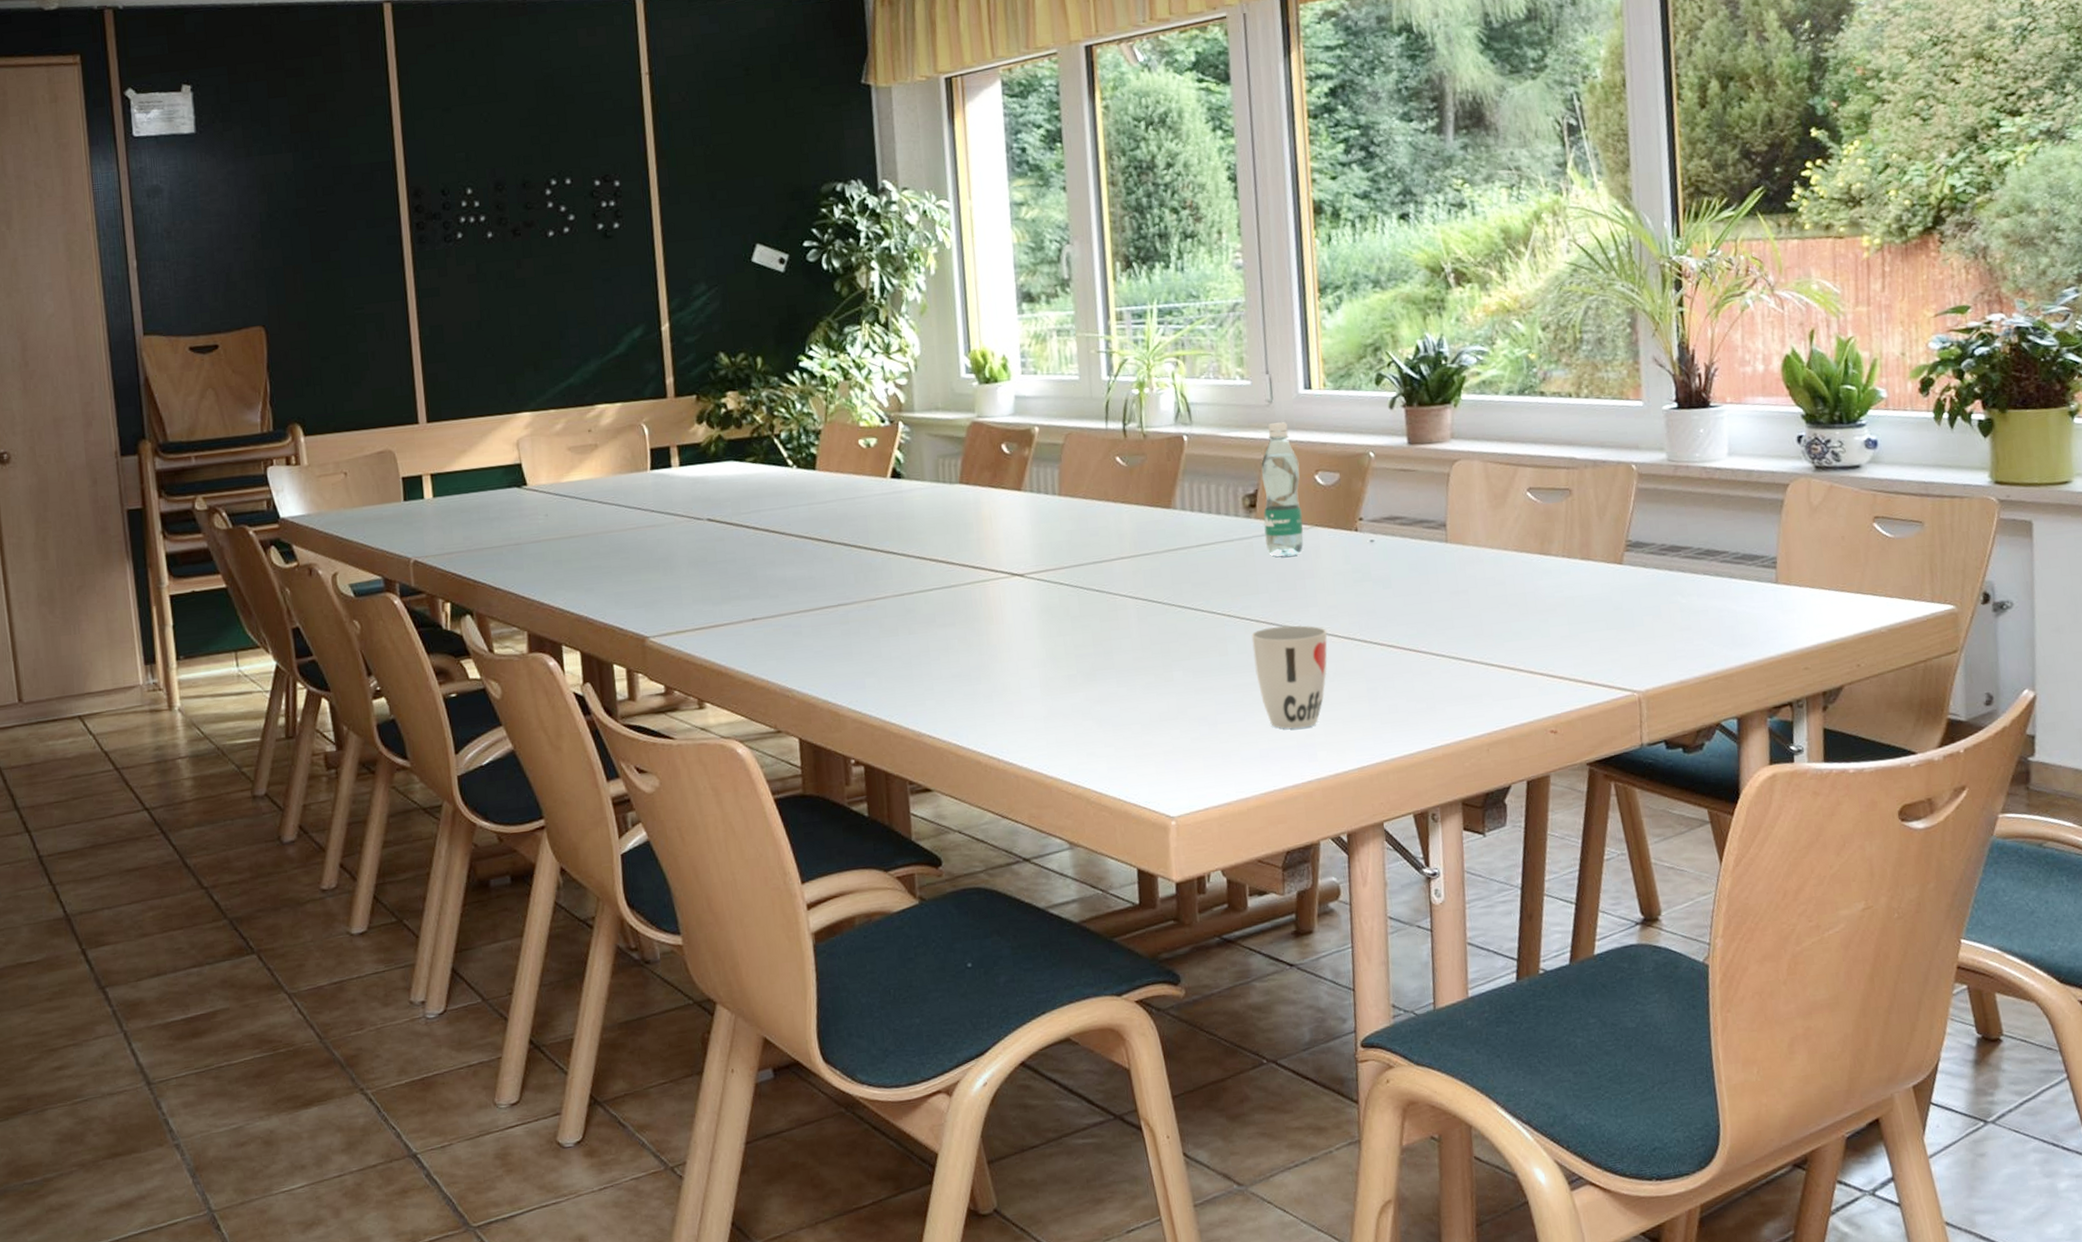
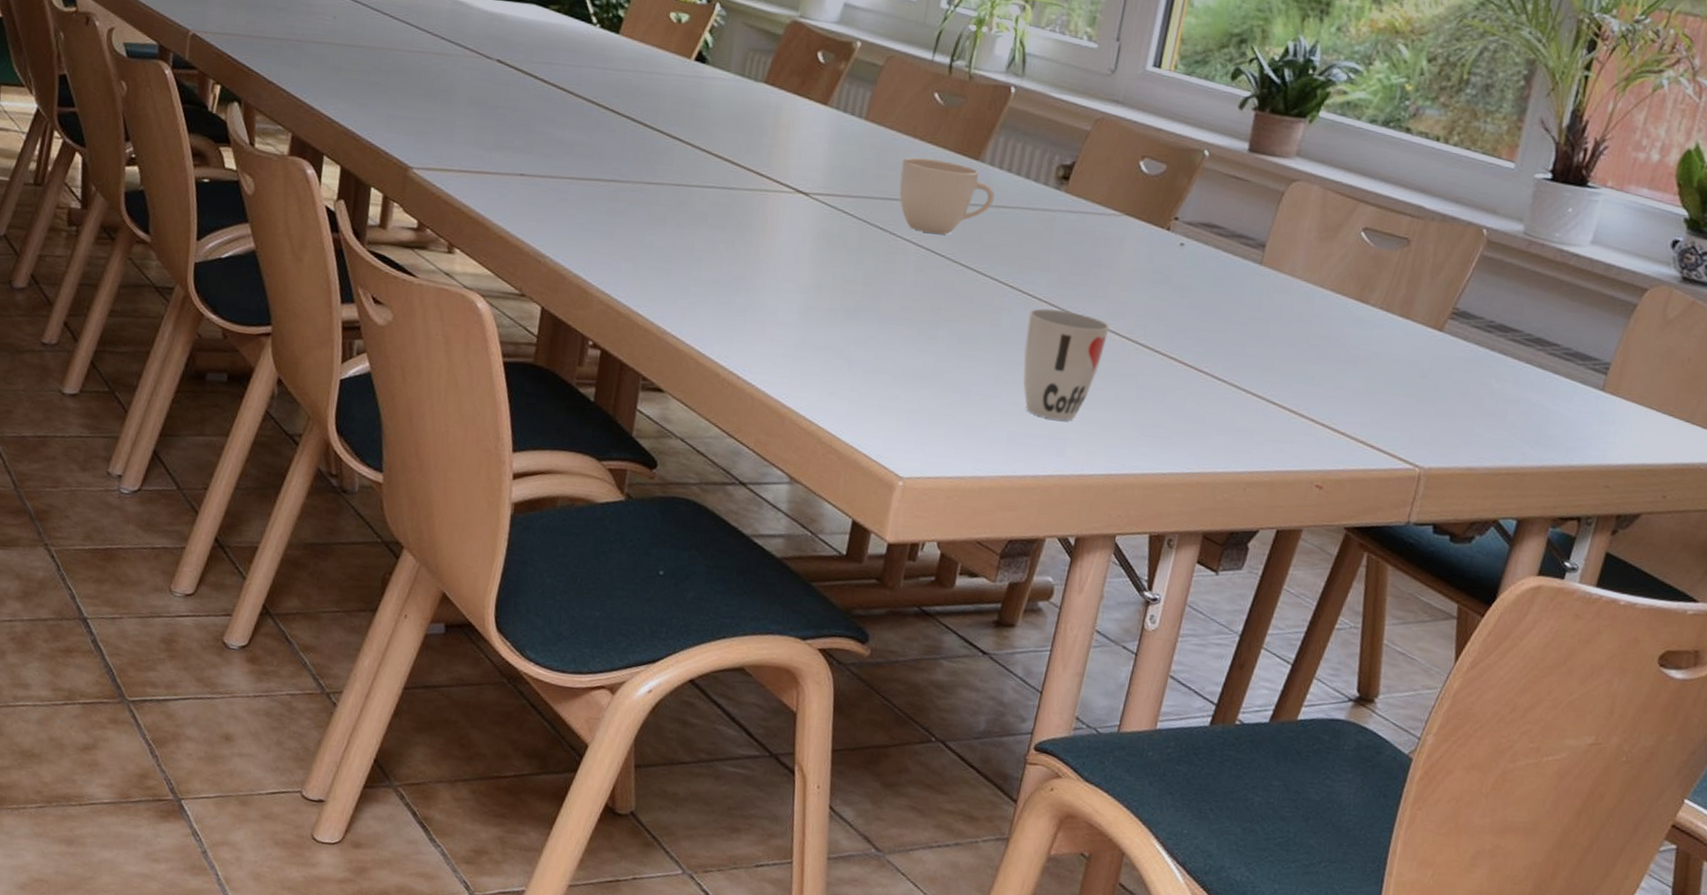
cup: none [1101,515,1193,585] -> present [899,157,995,235]
bottle: present [1261,422,1304,557] -> none [1068,95,1127,241]

